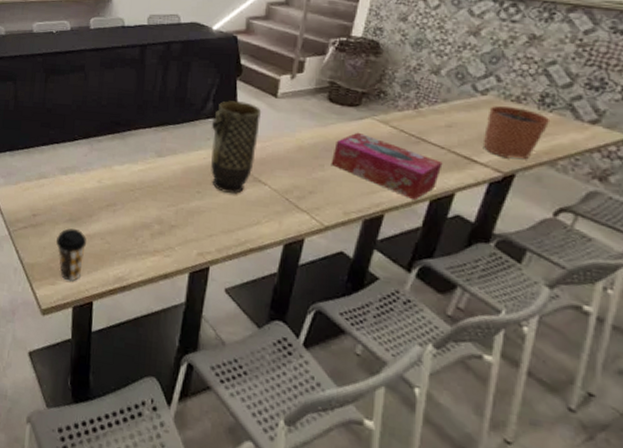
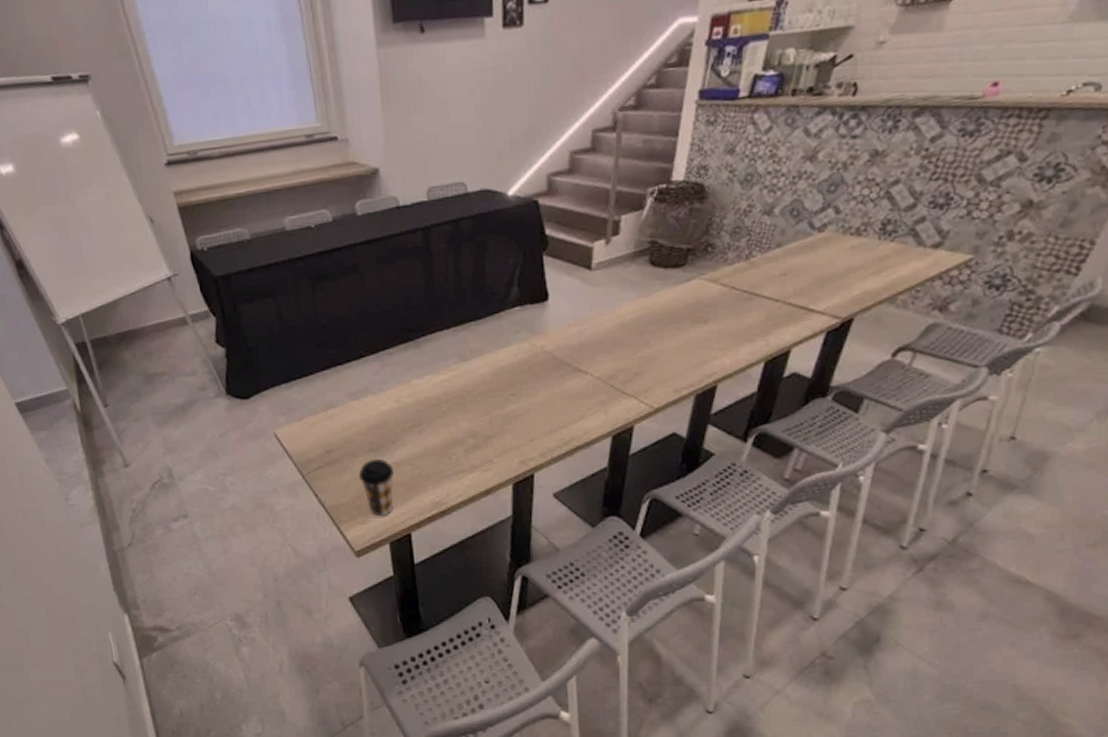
vase: present [211,101,262,195] -> none [518,280,576,391]
tissue box: present [331,132,443,201] -> none [657,296,778,364]
plant pot: present [484,98,551,160] -> none [821,227,892,302]

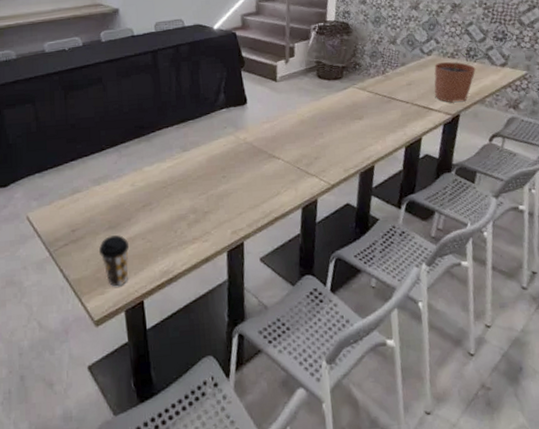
plant pot: none [821,227,892,302] -> present [434,53,476,103]

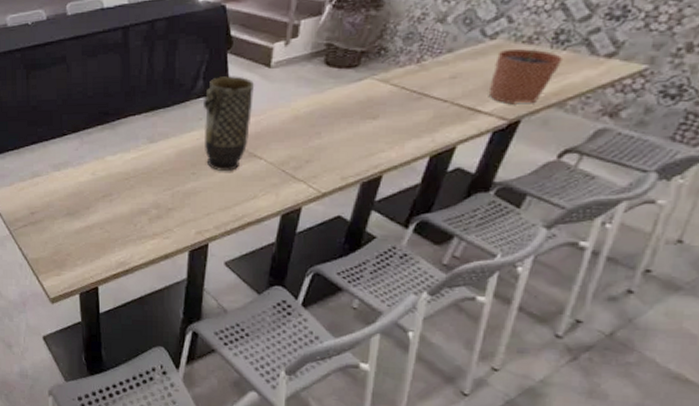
coffee cup: present [99,235,129,287] -> none [57,222,86,271]
vase: none [225,89,267,173] -> present [202,76,255,172]

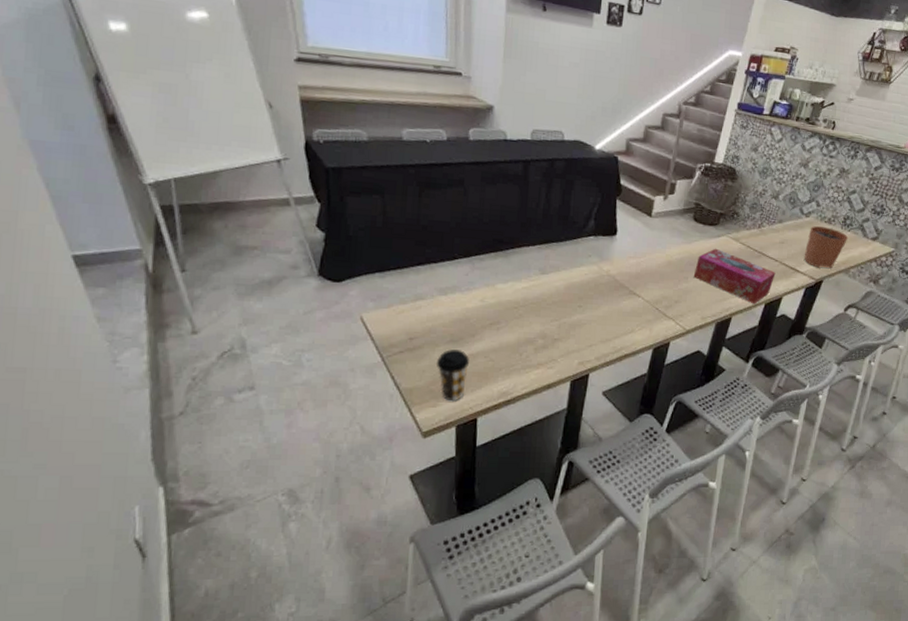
coffee cup: none [57,222,86,271] -> present [437,349,469,402]
vase: present [202,76,255,172] -> none [591,219,638,307]
tissue box: none [328,94,445,158] -> present [693,248,776,304]

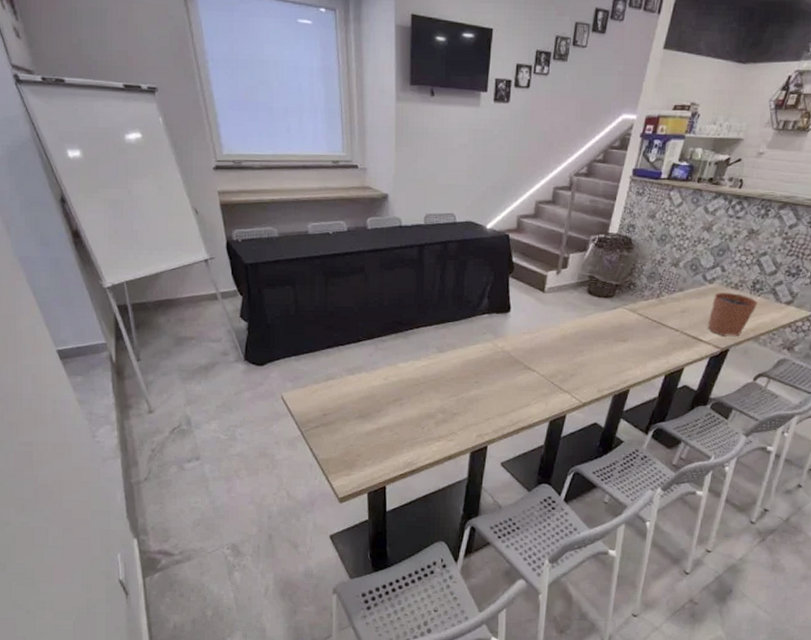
coffee cup: present [437,349,469,402] -> none [348,424,376,471]
tissue box: present [693,248,776,304] -> none [588,320,676,376]

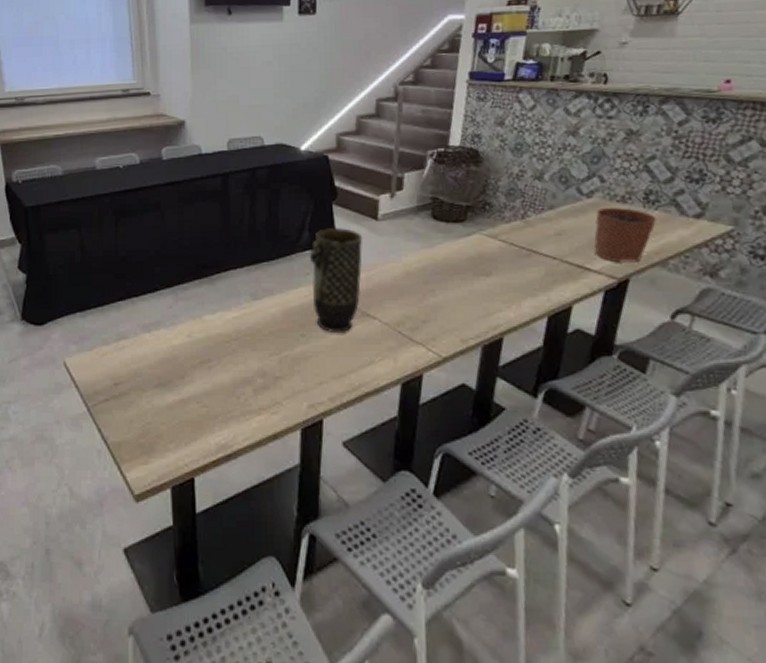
vase: none [486,297,531,382] -> present [309,228,364,334]

